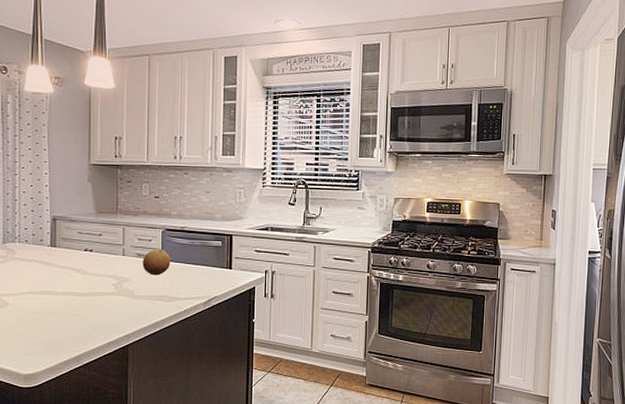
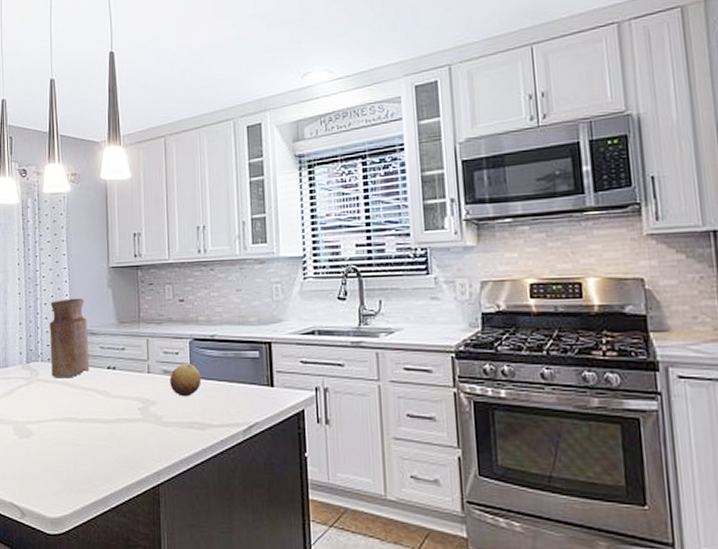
vase: none [28,188,67,258] -> present [49,298,90,378]

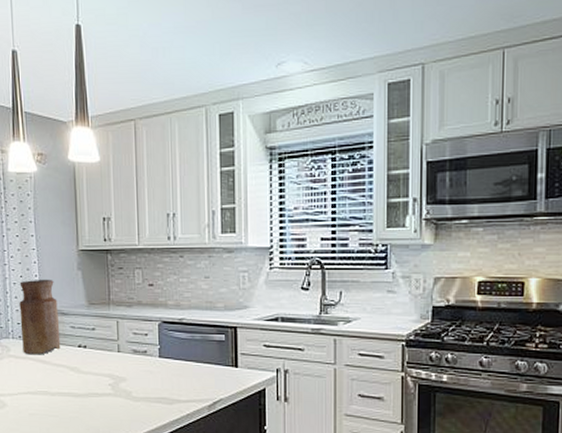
fruit: present [169,364,202,397] -> none [139,345,170,375]

